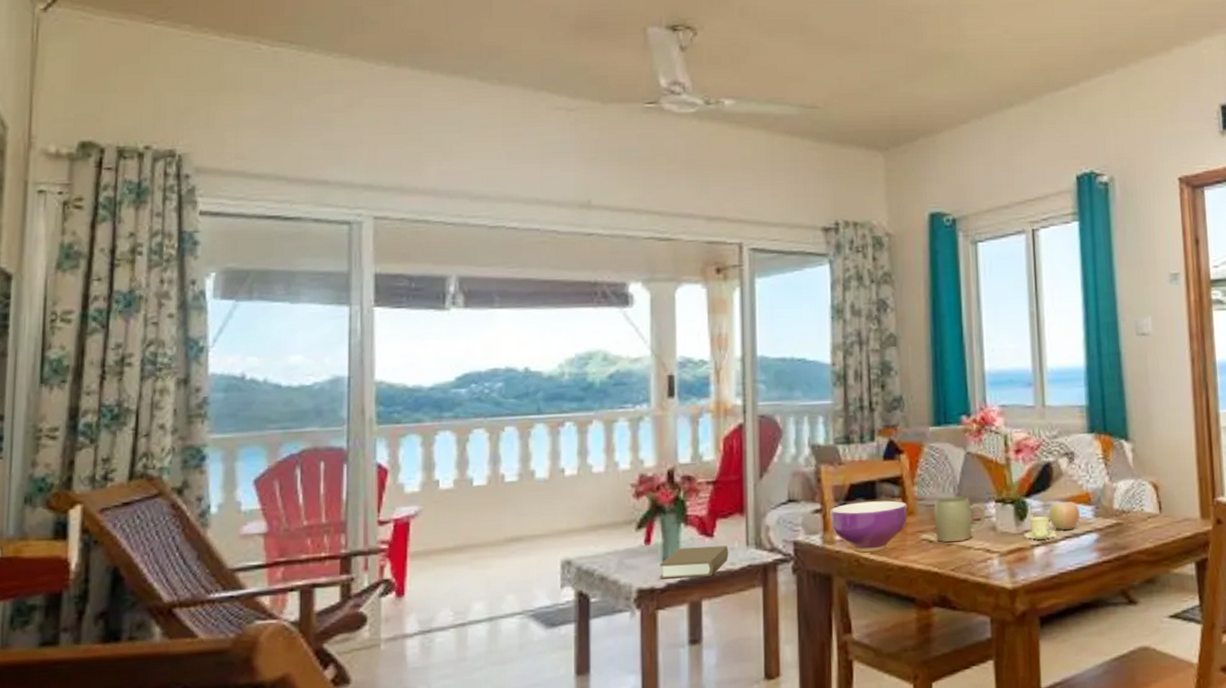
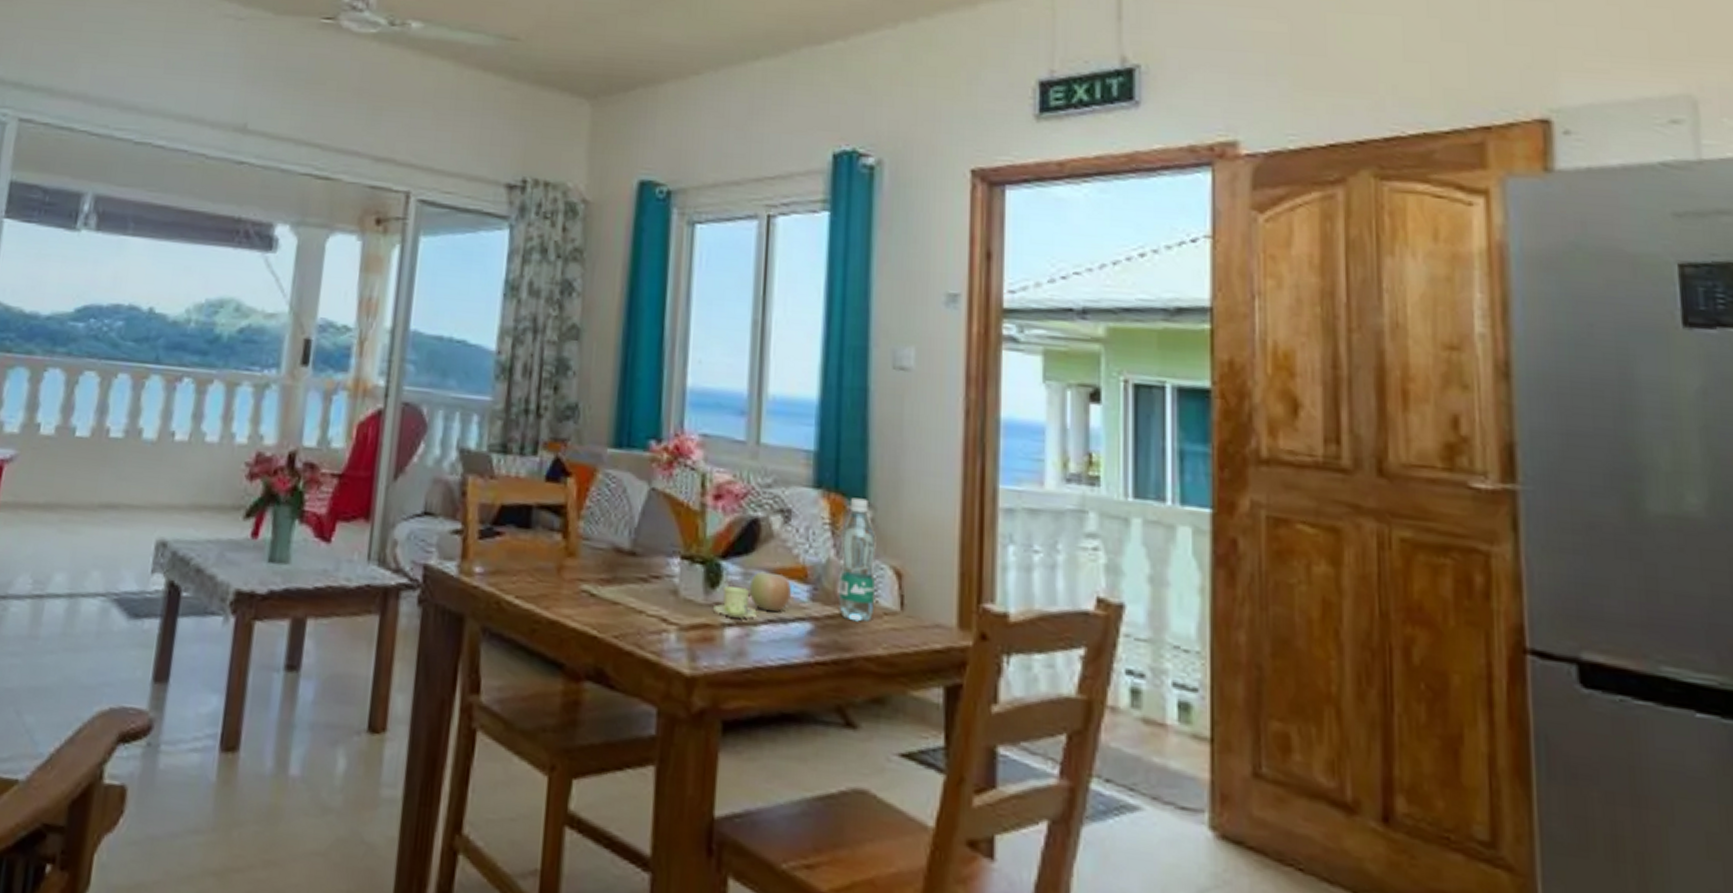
book: present [660,545,729,579] -> none [263,549,346,590]
bowl: present [830,500,908,553] -> none [471,528,569,596]
mug: present [933,495,986,543] -> none [598,540,667,602]
bottle: none [1111,435,1142,527] -> present [839,497,876,623]

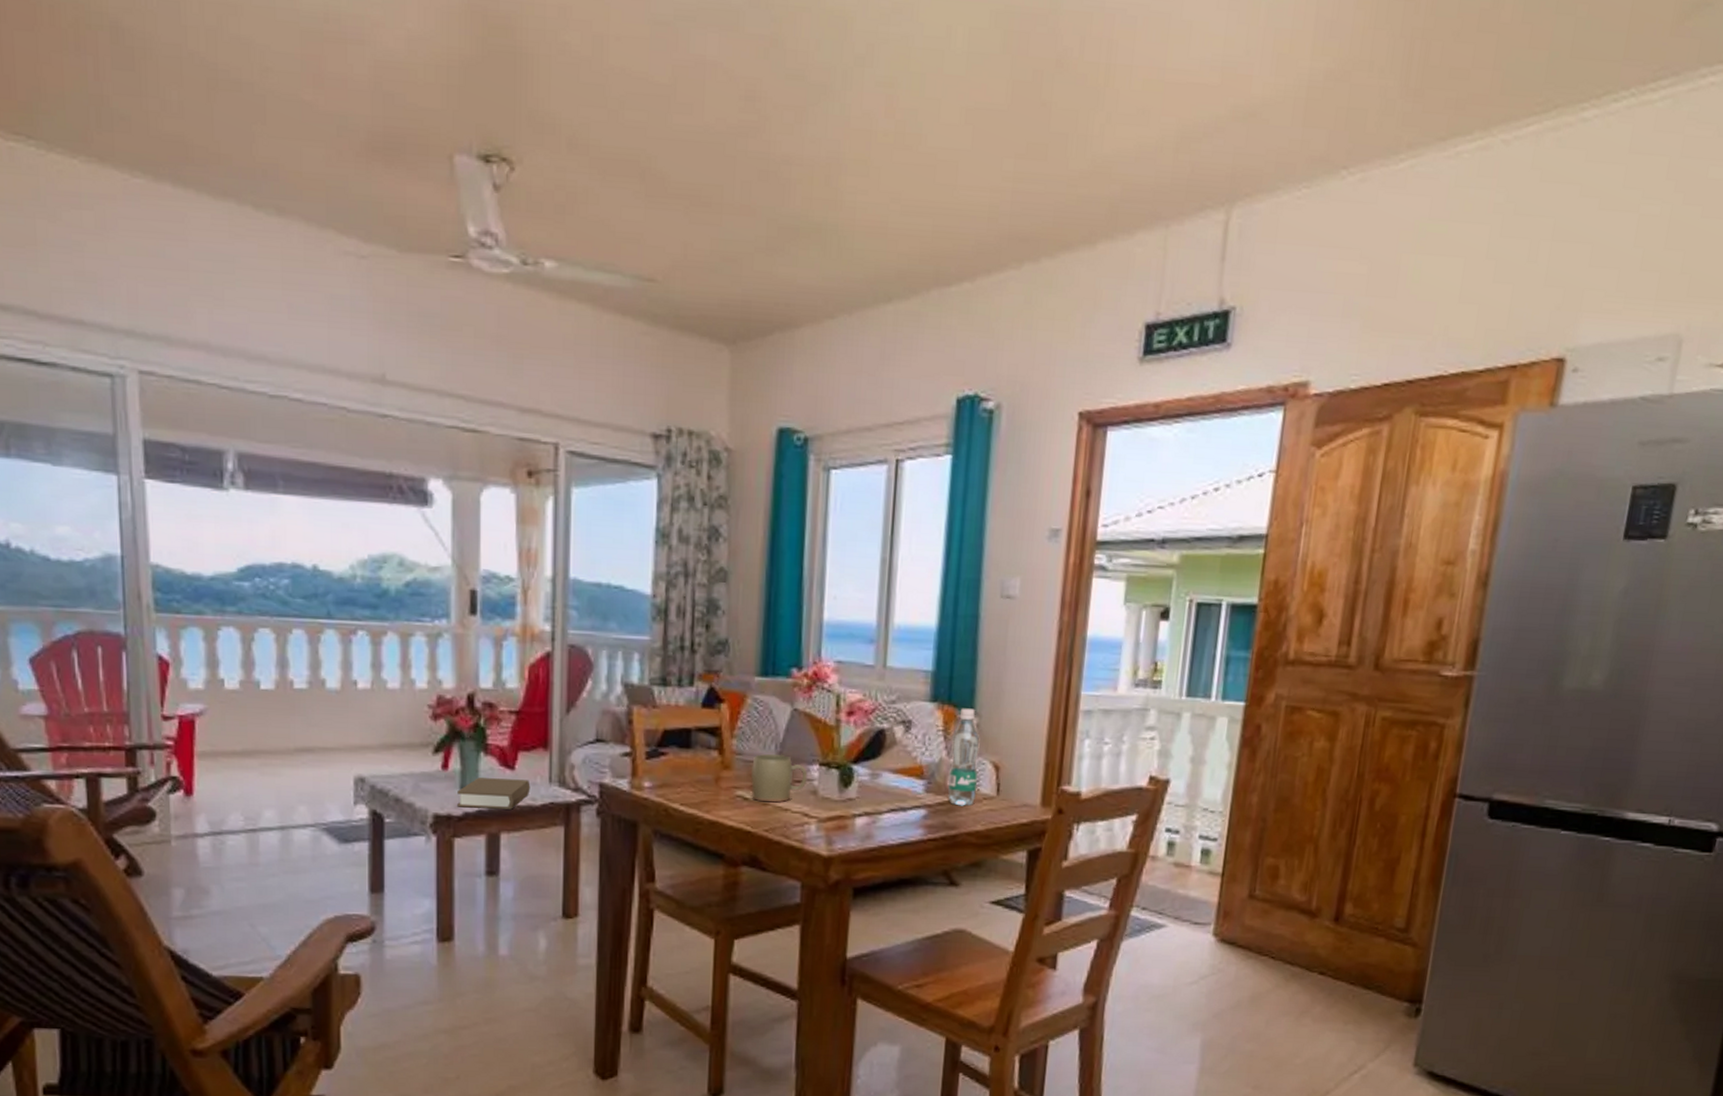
book: none [263,549,346,590] -> present [457,778,530,810]
mug: none [598,540,667,602] -> present [750,754,808,803]
cup and saucer: present [712,586,758,619] -> none [845,785,883,810]
fruit: present [749,565,791,611] -> none [875,767,910,802]

